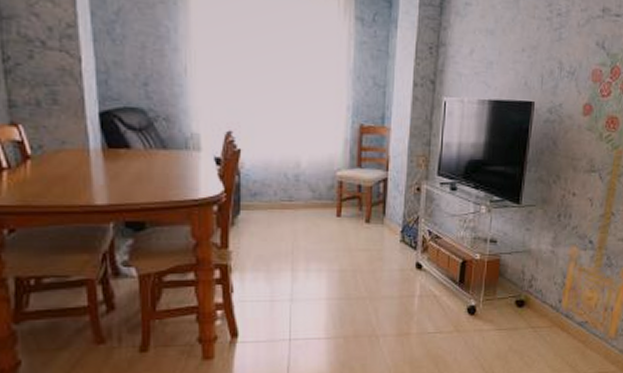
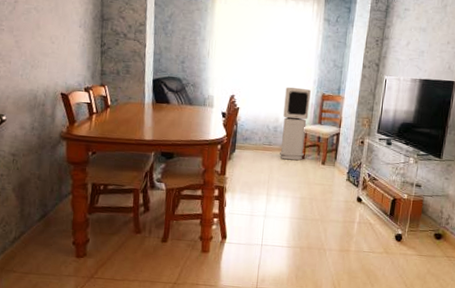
air purifier: none [306,116,344,220] -> present [280,87,311,161]

